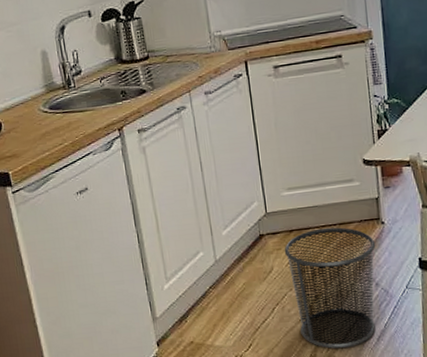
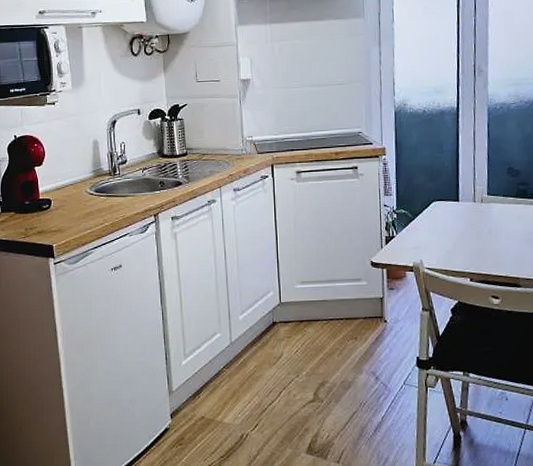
trash can: present [284,227,376,349] -> none [294,321,378,437]

